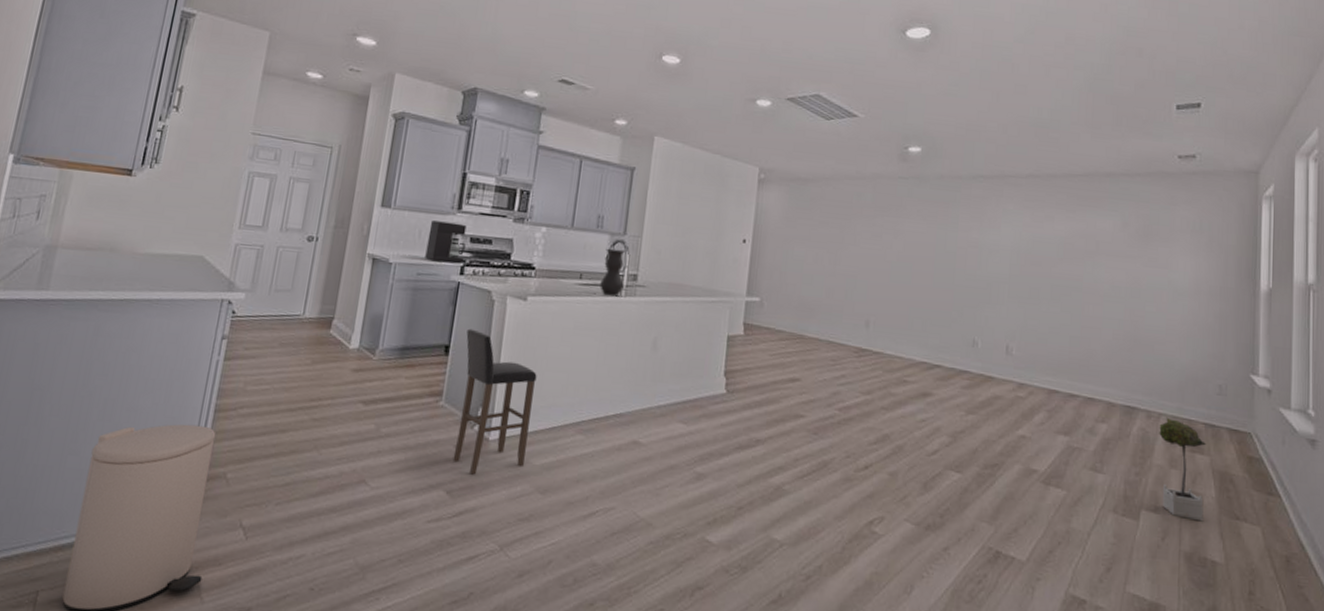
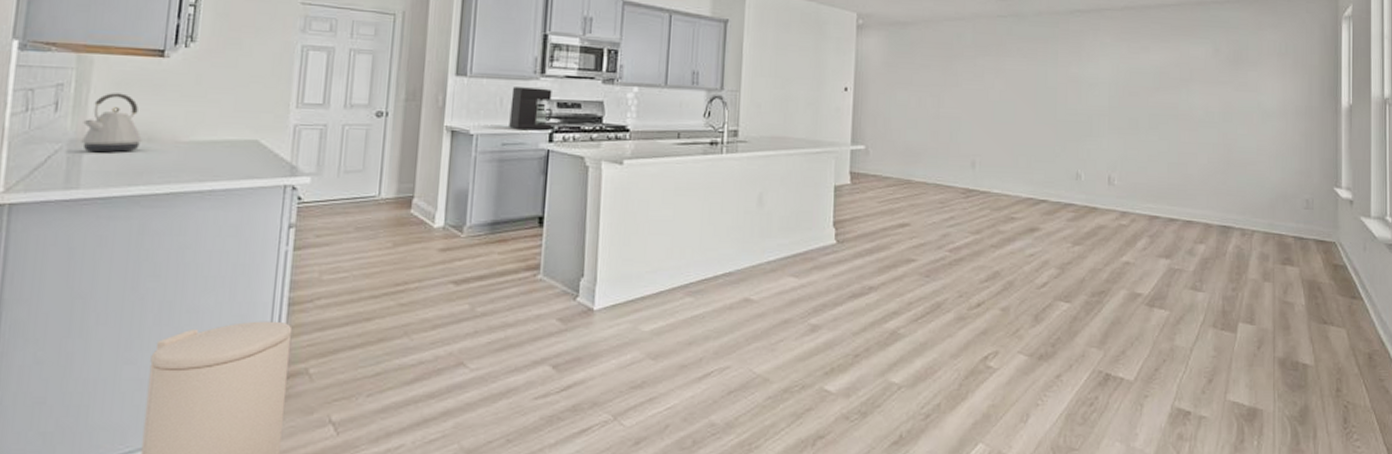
kettle: none [55,205,106,260] -> present [81,93,142,153]
bar stool: present [453,328,537,475] -> none [556,197,640,347]
vase: present [600,248,625,297] -> none [699,105,725,154]
potted tree: present [1159,417,1207,522] -> none [1253,233,1296,329]

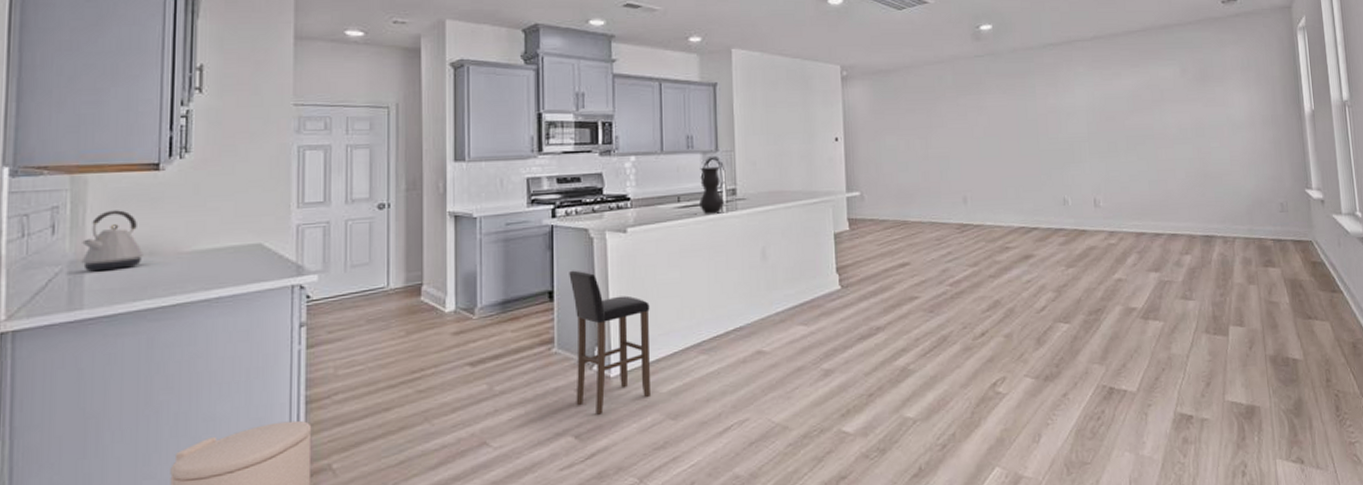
coffee maker: present [509,87,553,131] -> none [511,166,554,209]
bar stool: none [556,197,640,347] -> present [569,270,650,415]
vase: none [699,105,725,154] -> present [699,166,724,215]

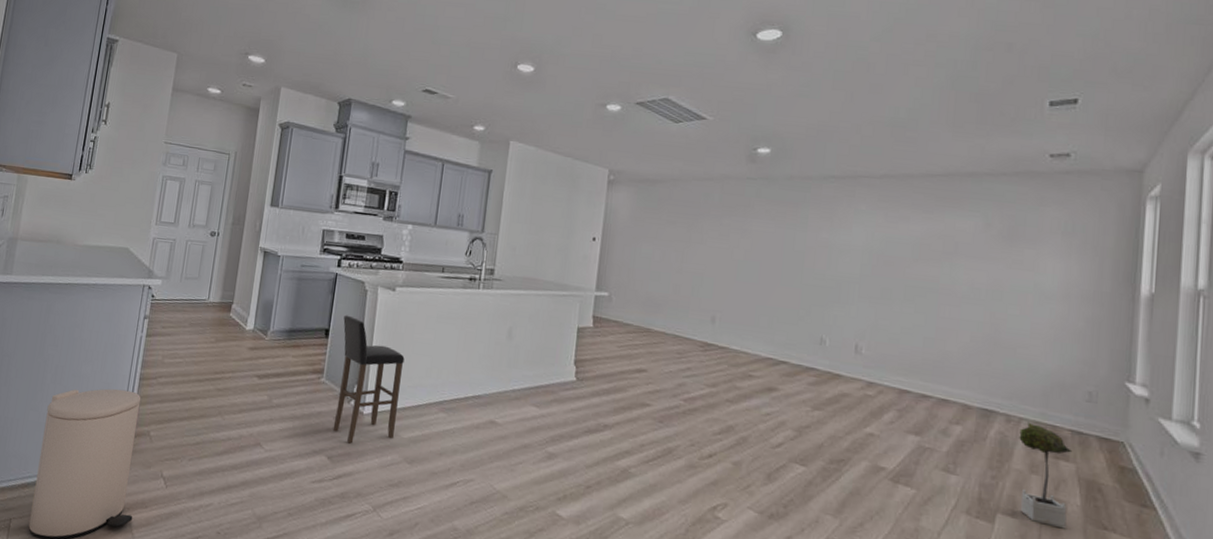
kettle: present [81,210,143,272] -> none [16,204,54,250]
vase: present [699,166,724,215] -> none [460,244,483,289]
potted tree: none [1235,239,1282,327] -> present [1019,422,1073,529]

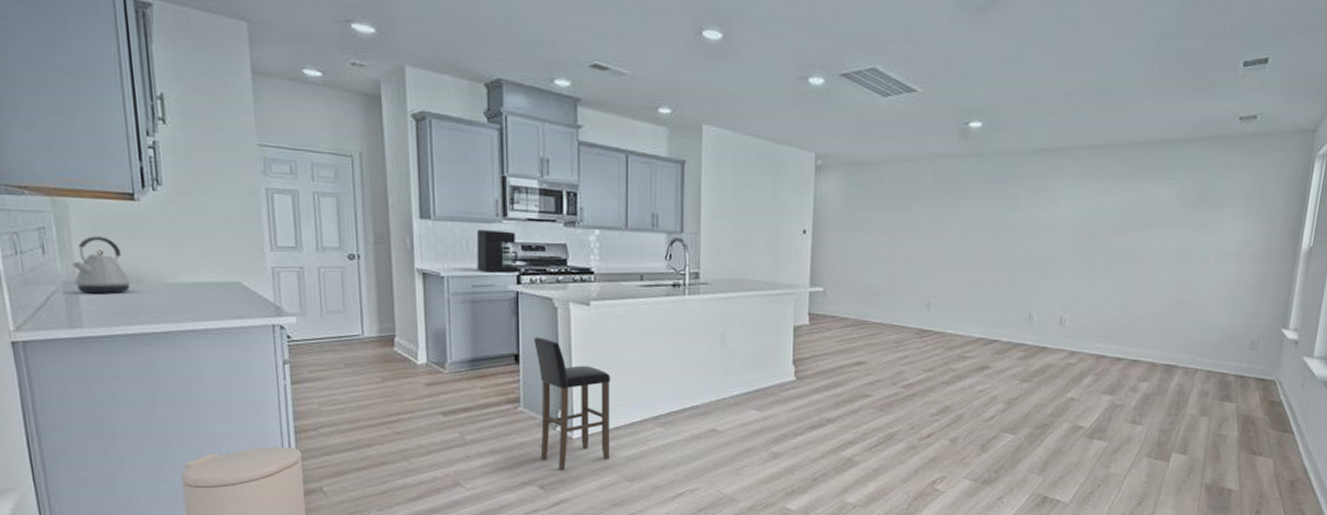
kettle: none [16,204,54,250] -> present [72,236,131,294]
coffee maker: none [307,218,343,257] -> present [476,230,519,273]
potted tree: present [1019,422,1073,529] -> none [1190,372,1235,458]

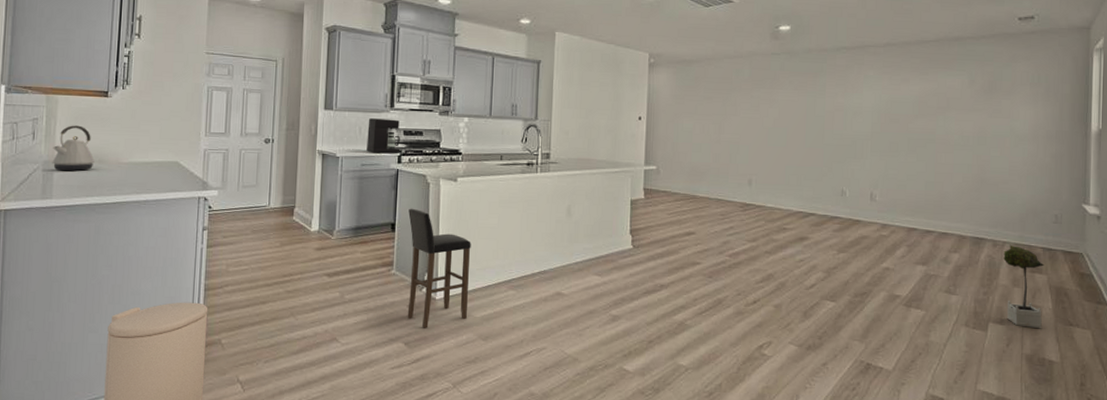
potted tree: none [1190,372,1235,458] -> present [1003,244,1045,329]

